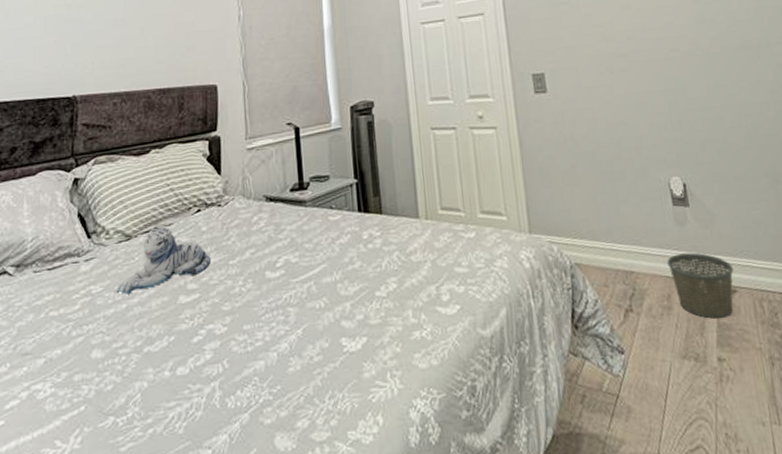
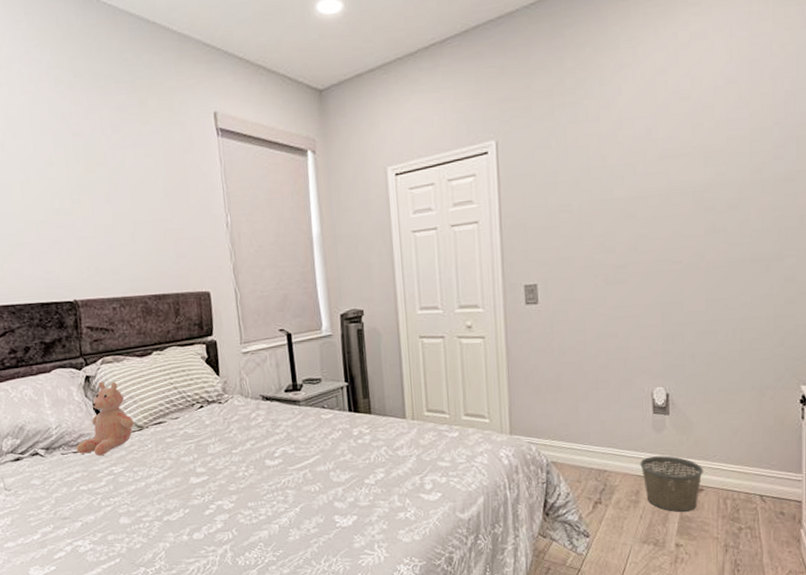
stuffed animal: none [51,184,122,273] -> present [76,381,134,456]
plush toy: present [116,226,211,295] -> none [134,419,216,475]

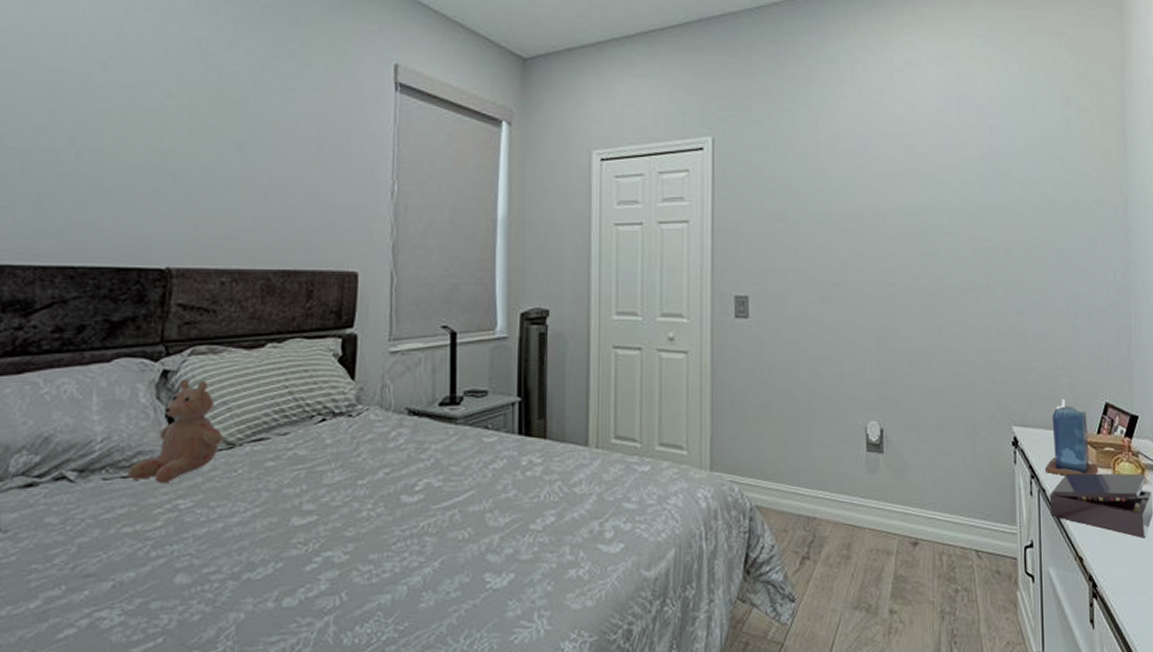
basket: present [640,456,703,512] -> none [852,501,918,570]

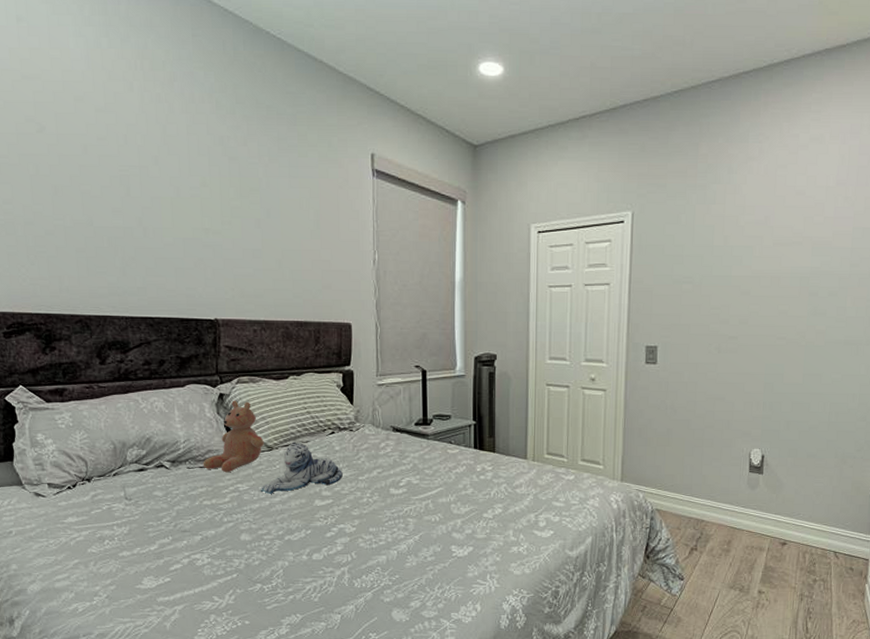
plush toy: none [211,434,334,512] -> present [260,442,343,494]

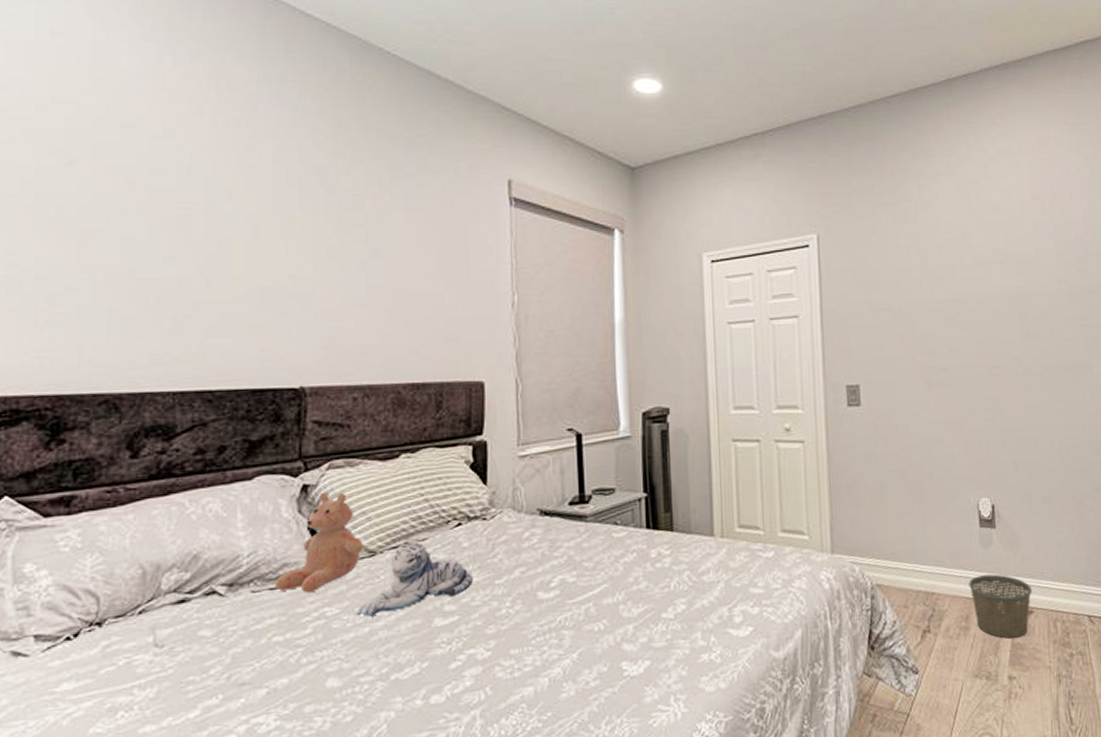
basket: none [734,511,788,562] -> present [968,574,1032,639]

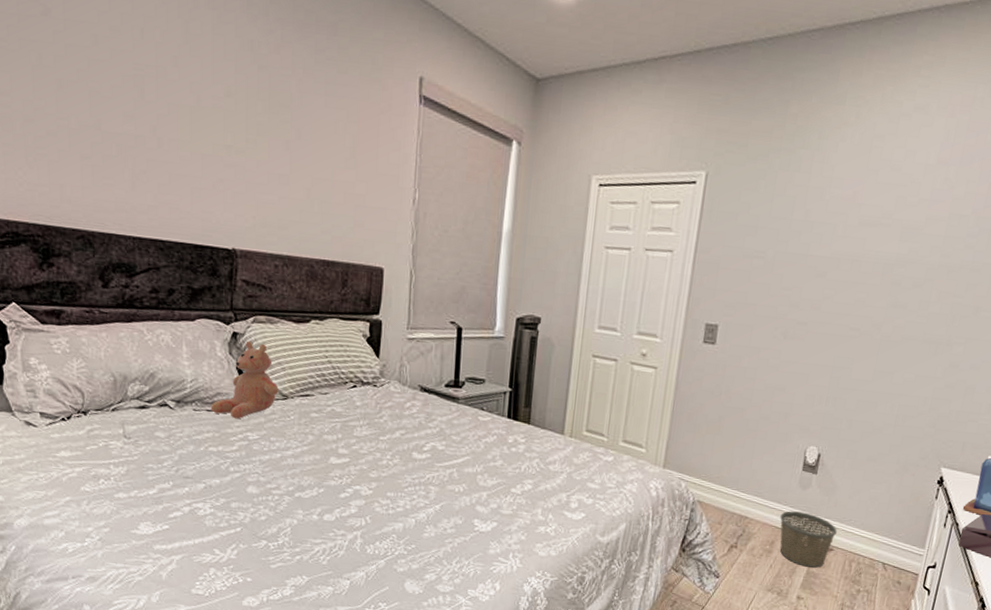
plush toy: present [356,541,473,617] -> none [271,392,362,446]

